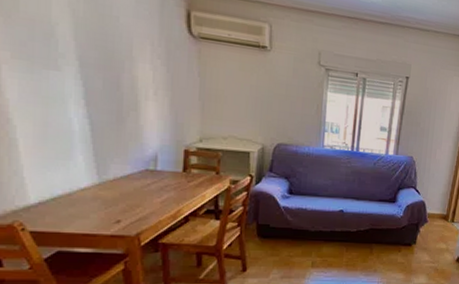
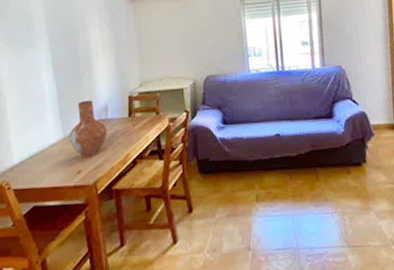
vase: none [105,145,156,209] -> present [69,100,107,158]

